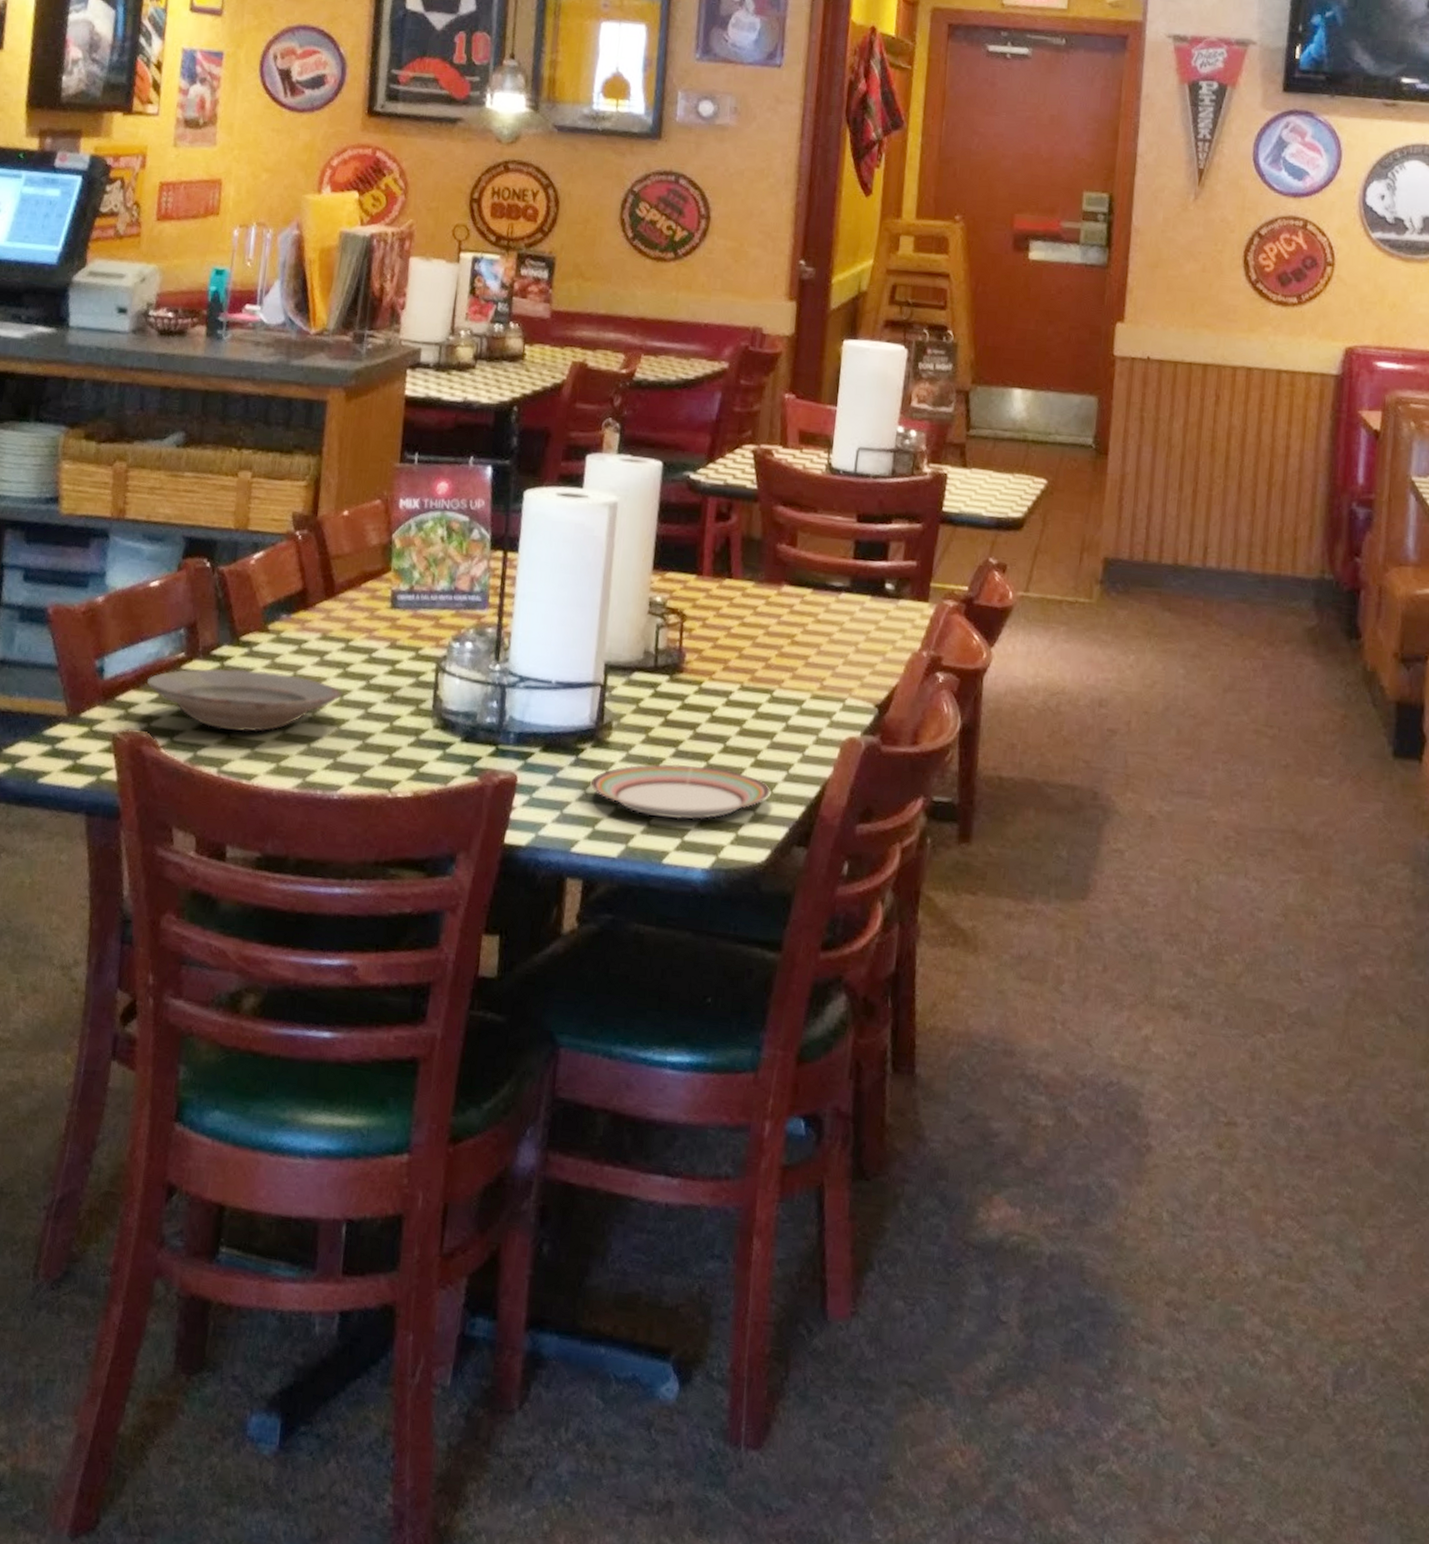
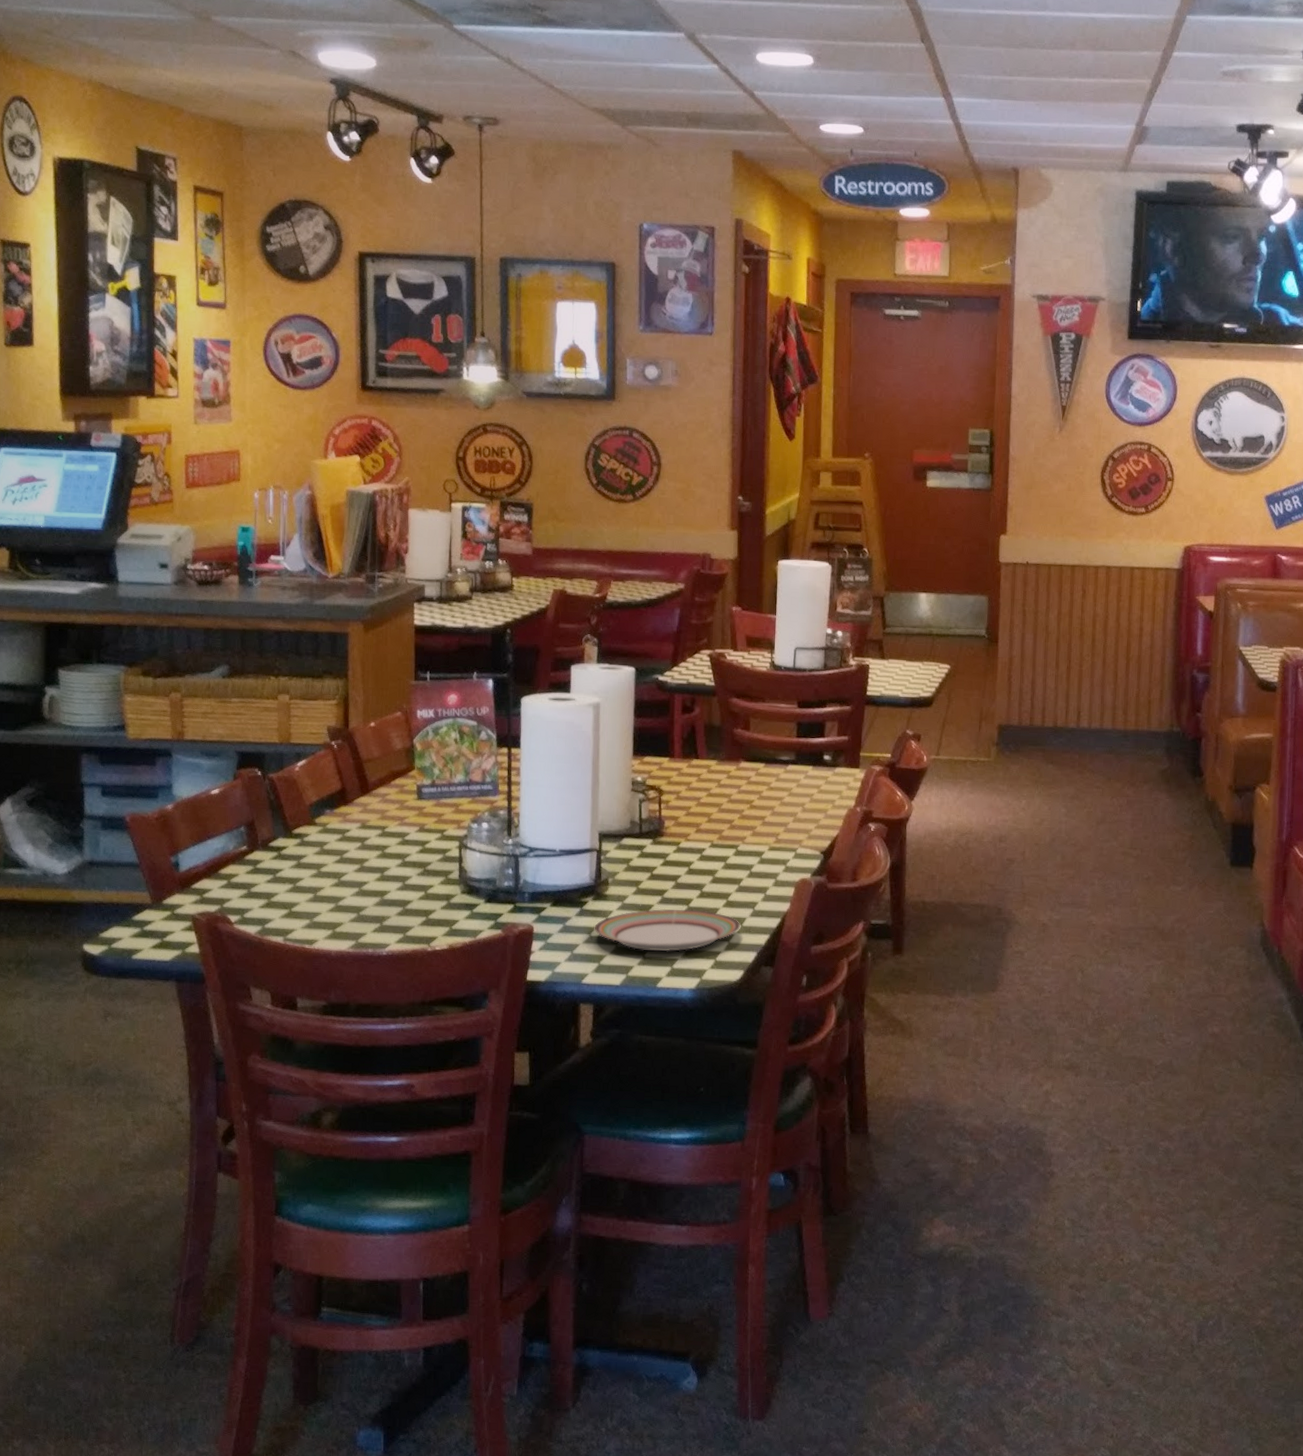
plate: present [146,668,342,732] -> none [216,856,382,906]

